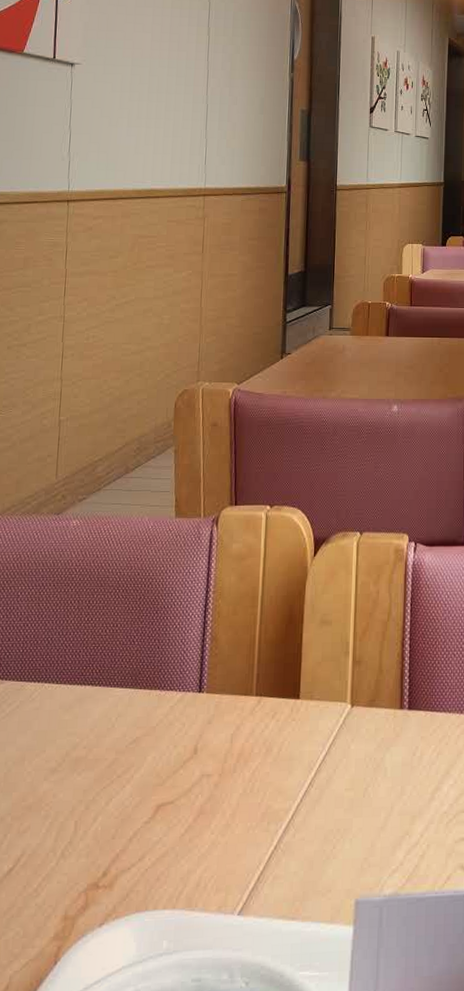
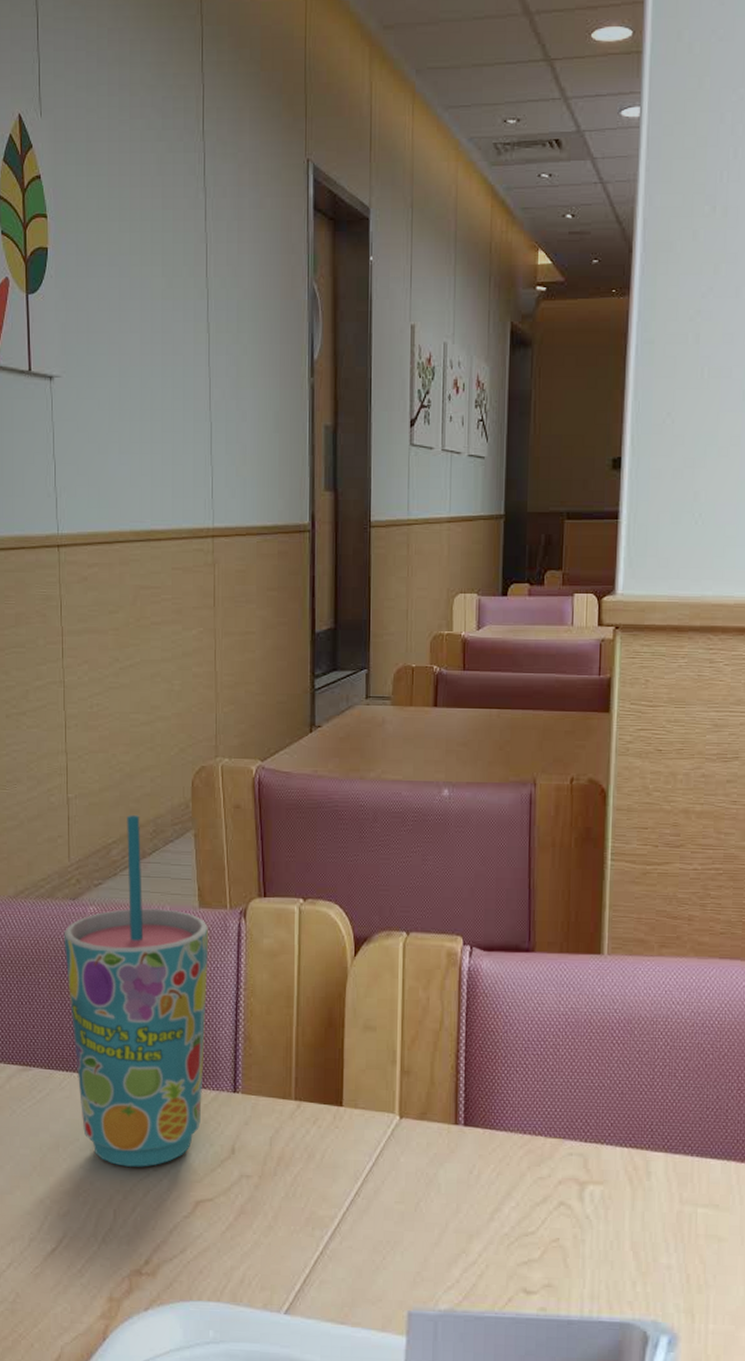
cup: none [45,435,183,775] -> present [63,815,209,1167]

